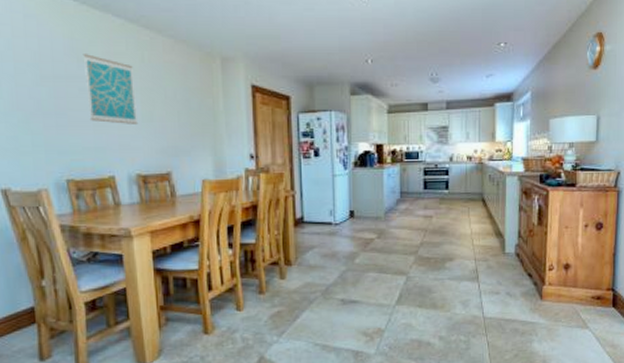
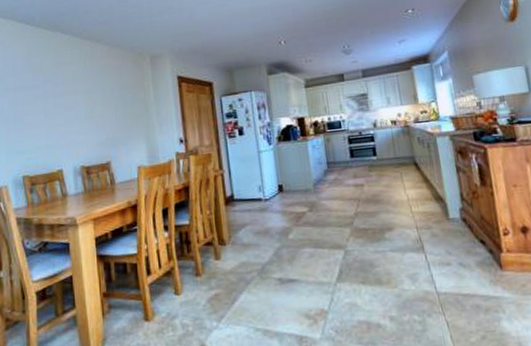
wall art: present [82,54,139,124] -> none [37,67,82,123]

